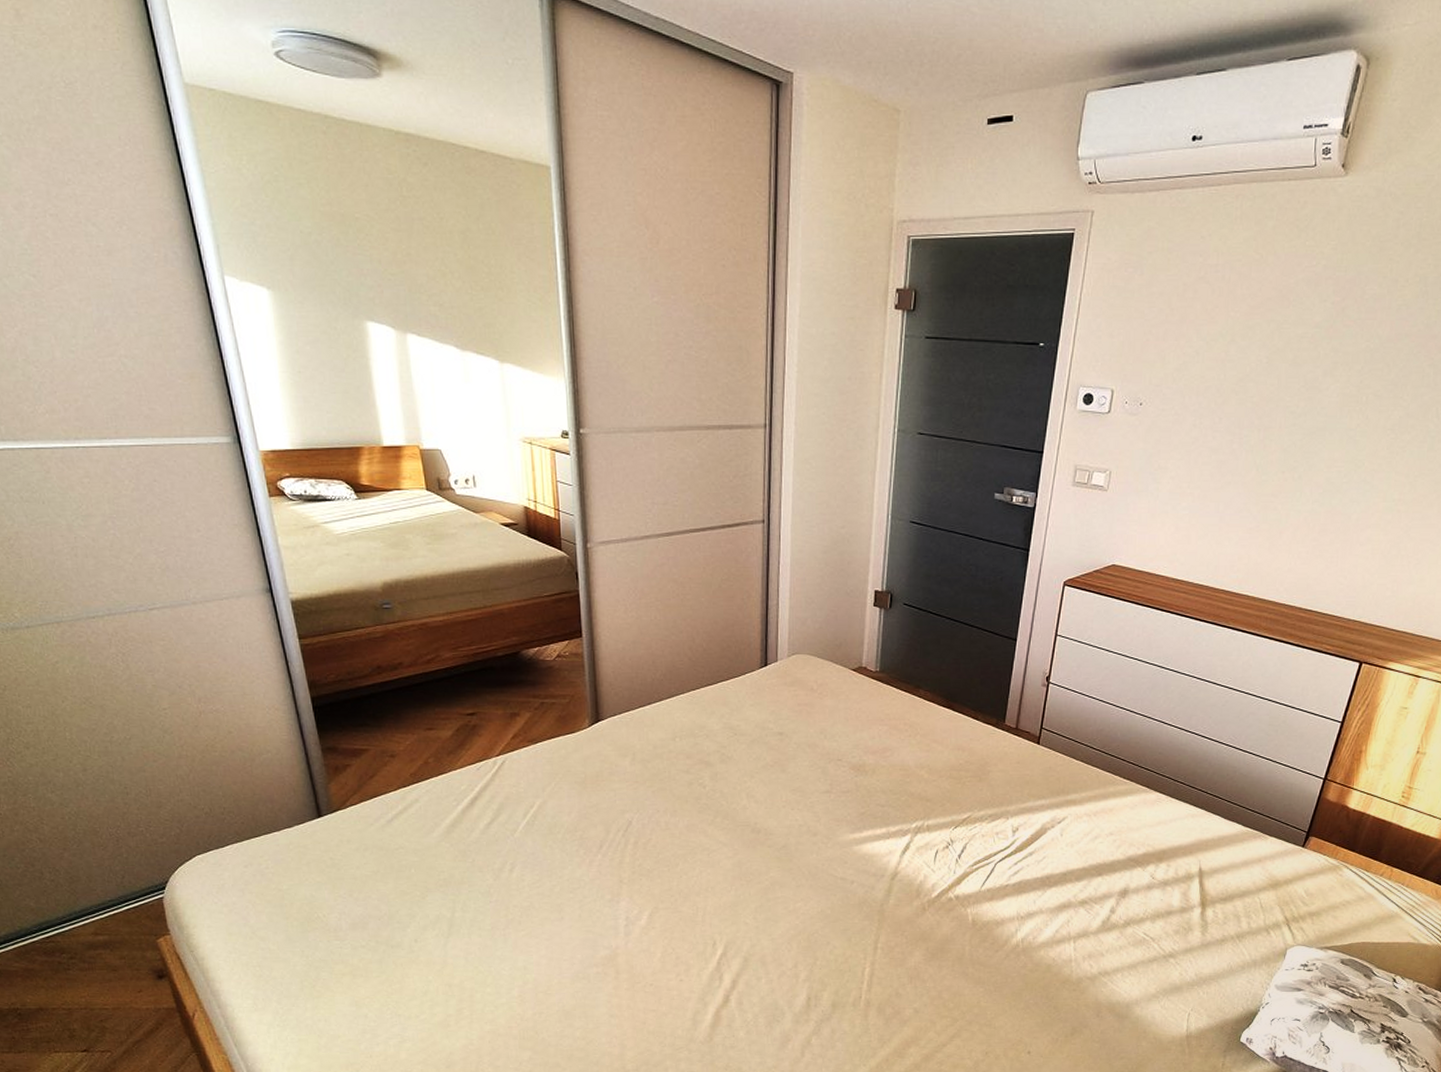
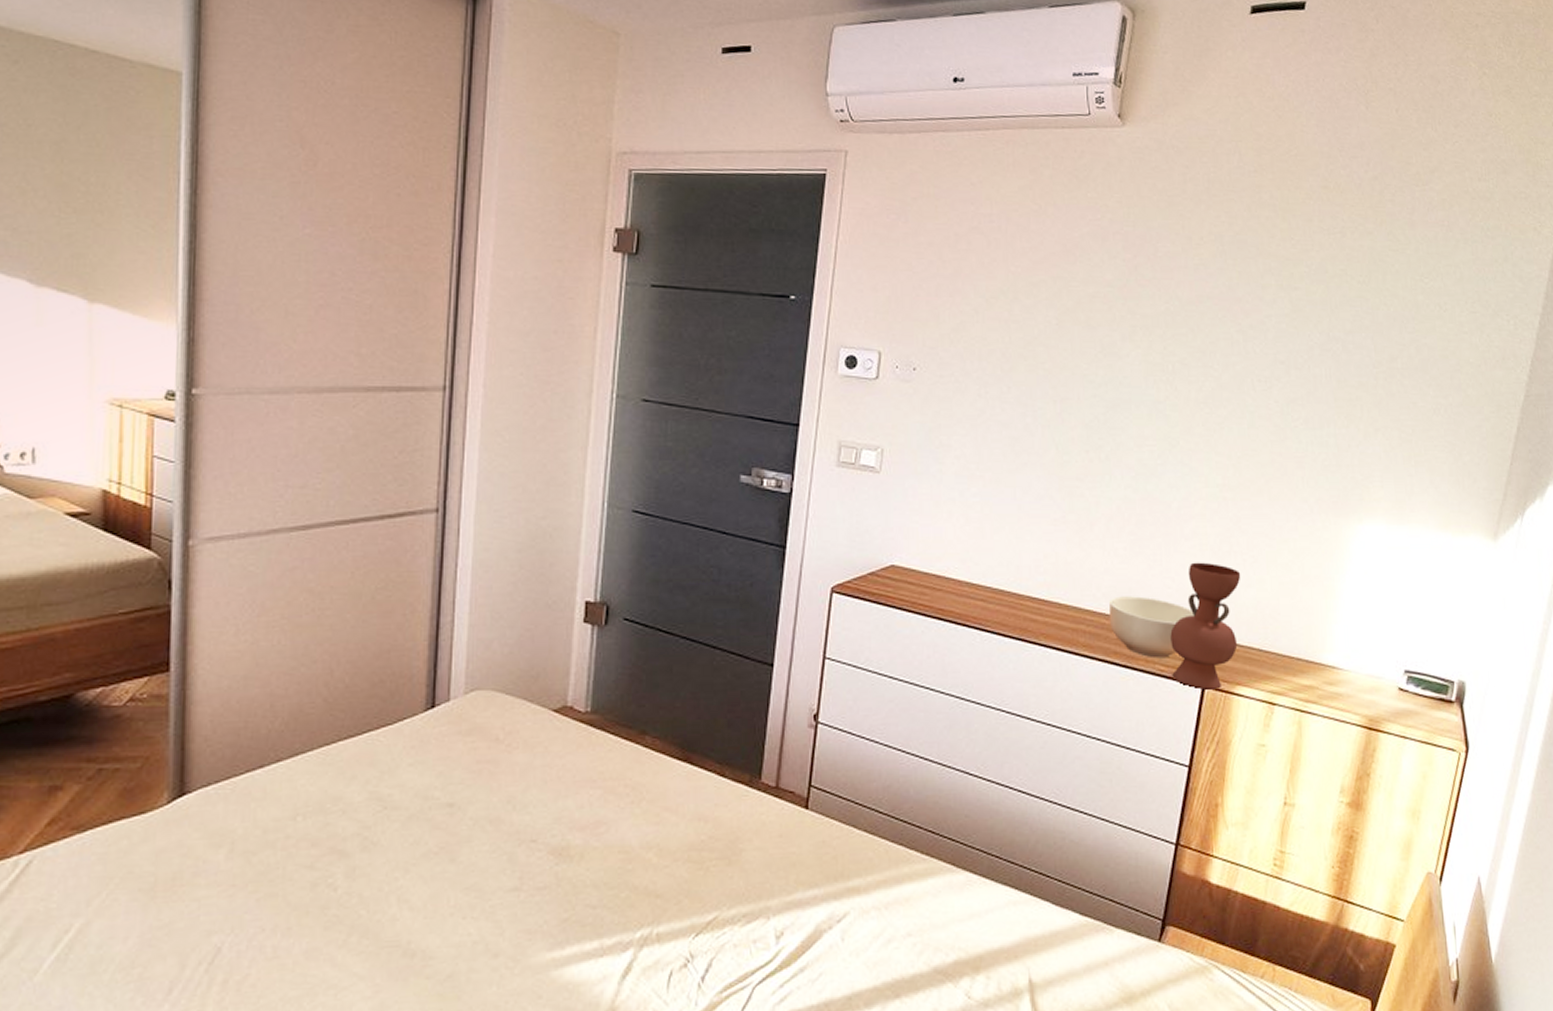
bowl: none [1287,590,1360,640] -> present [1108,596,1194,659]
decorative vase: none [1336,563,1405,664] -> present [1170,562,1241,690]

